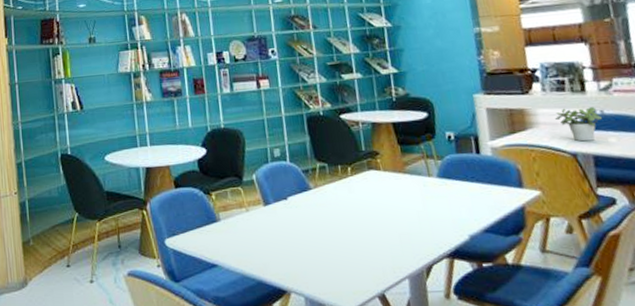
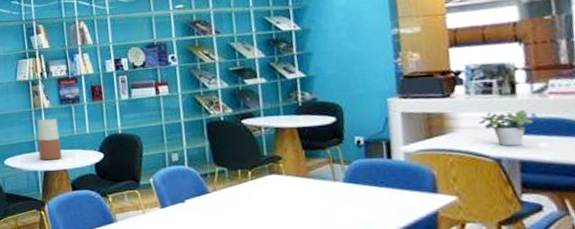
vase: none [138,112,164,157] -> present [37,118,62,161]

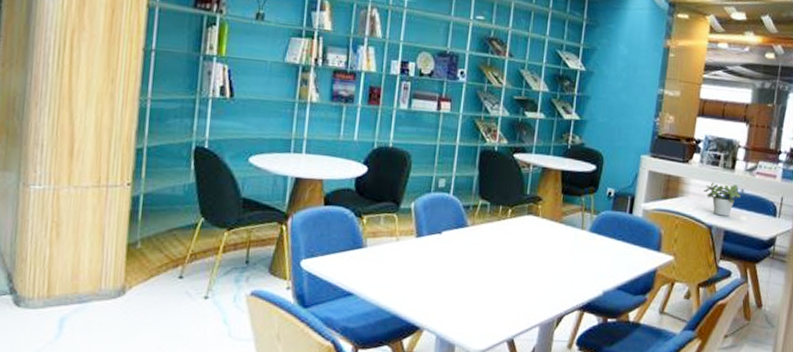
vase: present [37,118,62,161] -> none [293,114,324,166]

